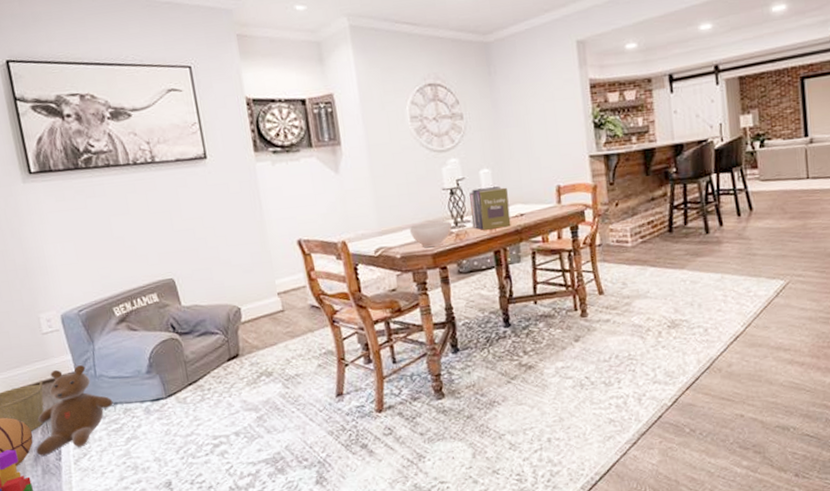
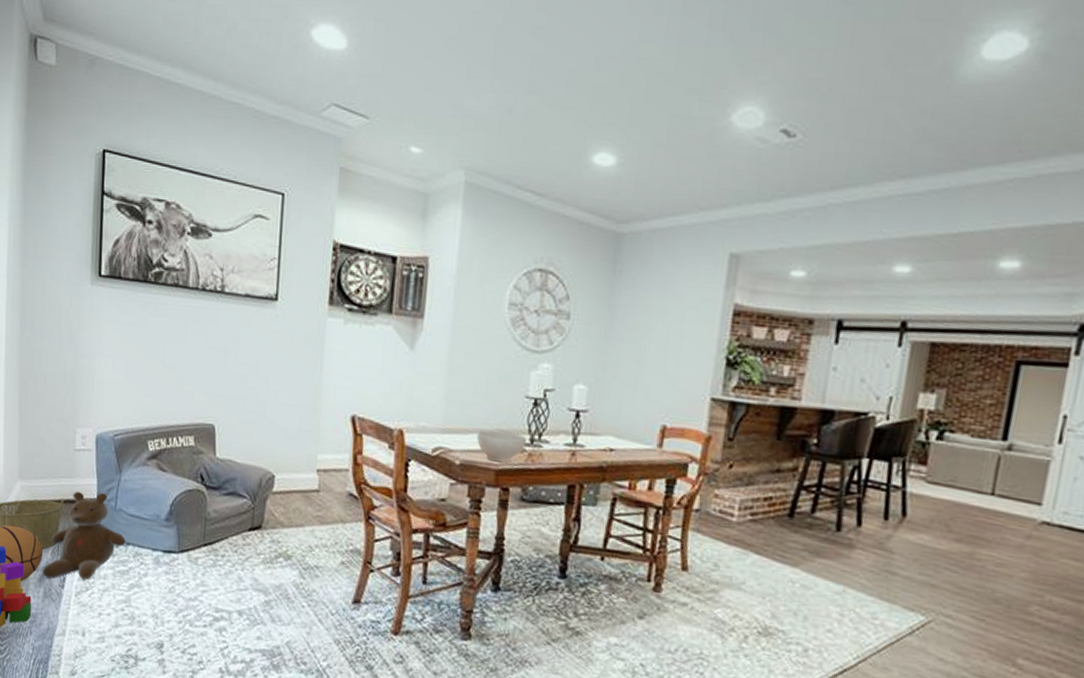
books: present [469,186,511,231] -> none [550,405,601,461]

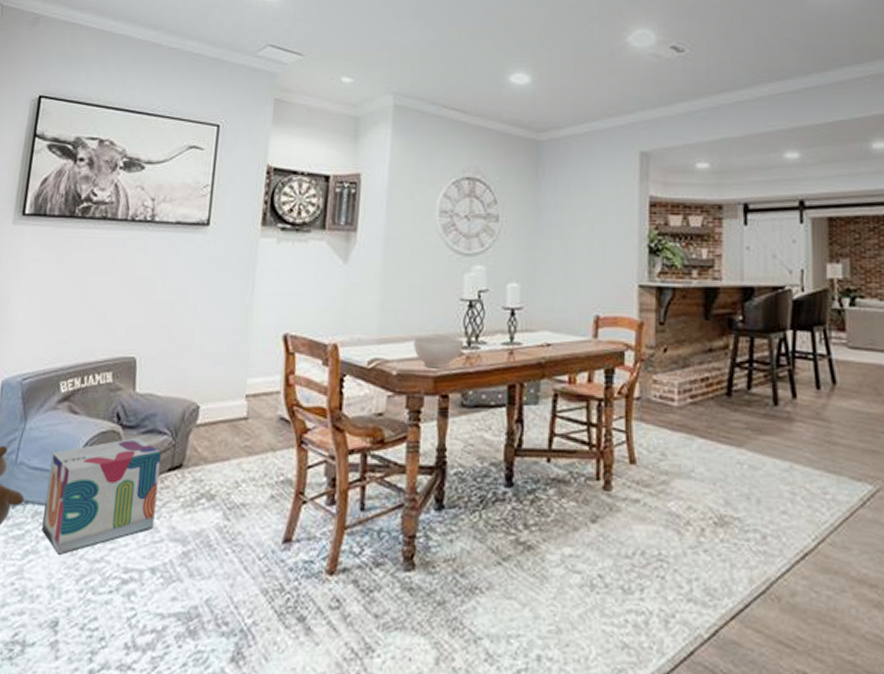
letter cube: none [143,498,243,591] -> present [42,437,162,555]

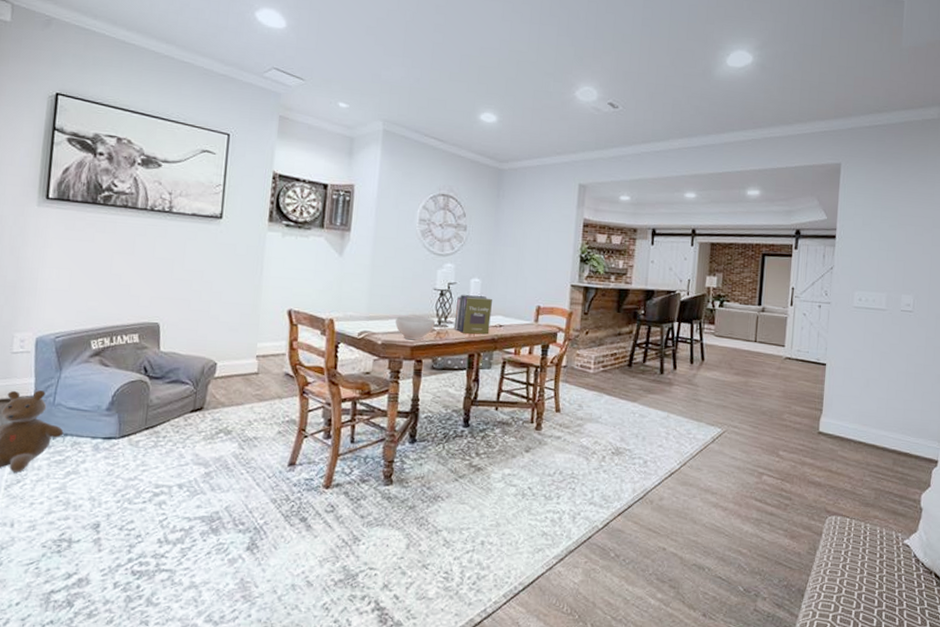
letter cube: present [42,437,162,555] -> none [81,386,185,475]
books: none [487,305,536,359] -> present [454,294,492,335]

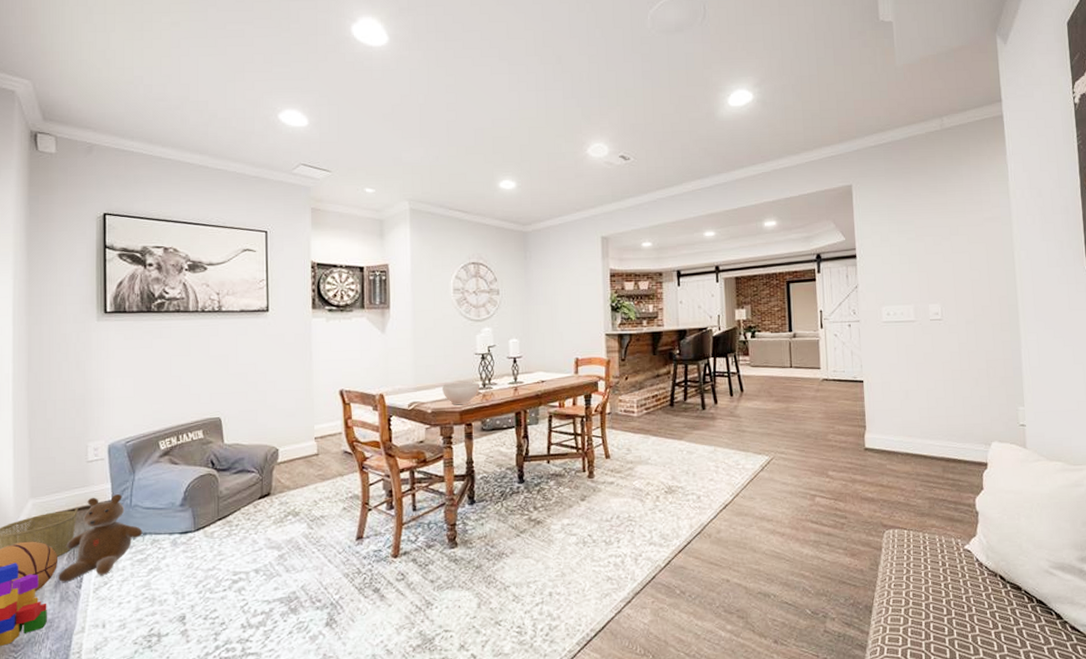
books: present [454,294,492,335] -> none [497,355,533,394]

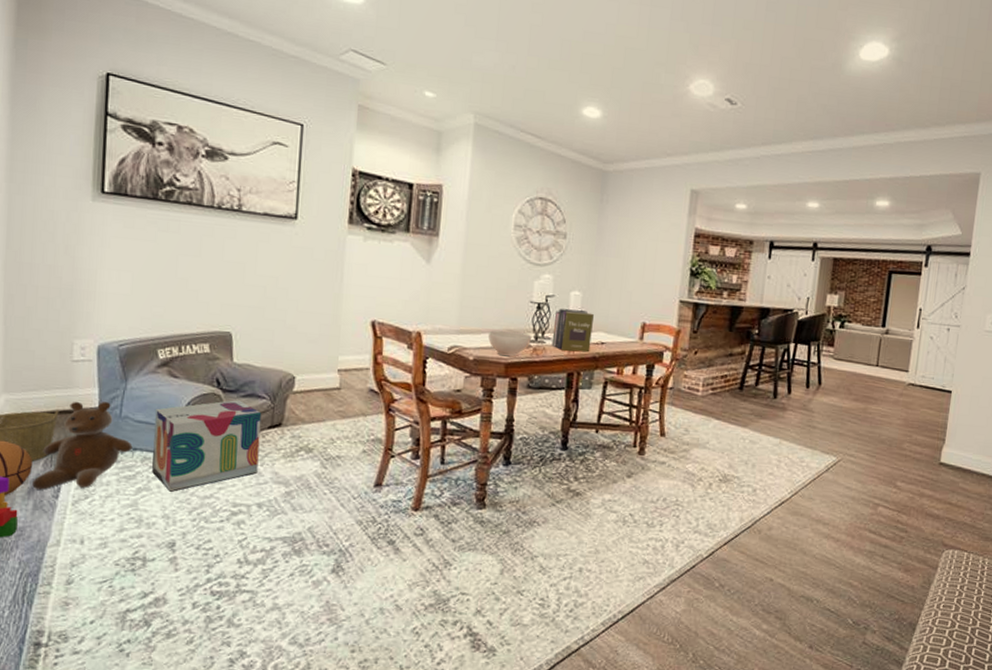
letter cube: none [160,477,253,569] -> present [152,400,262,492]
books: none [497,355,533,394] -> present [551,308,594,353]

